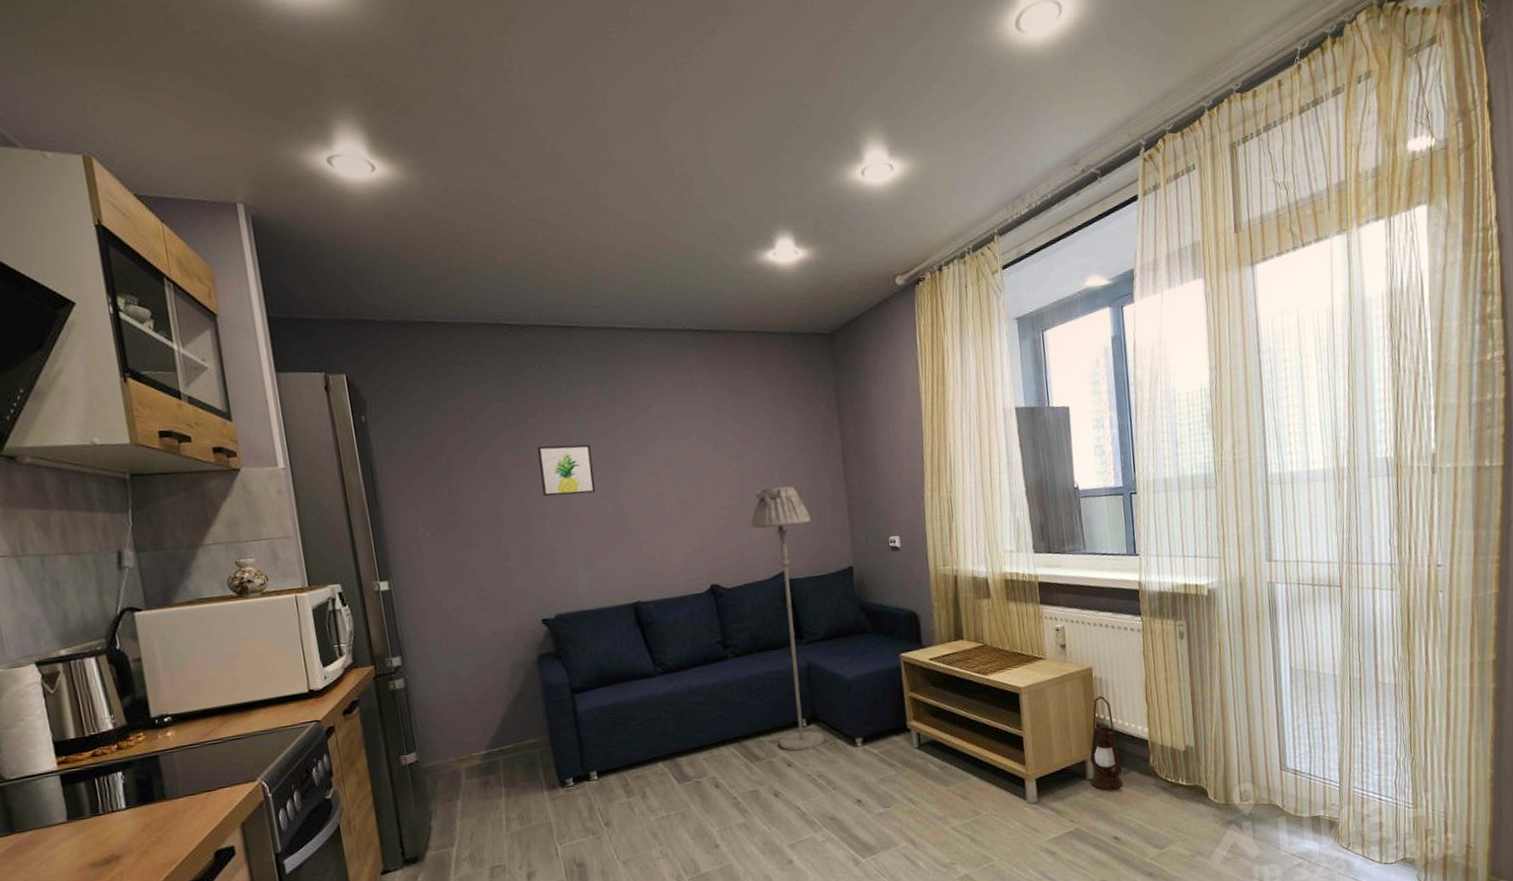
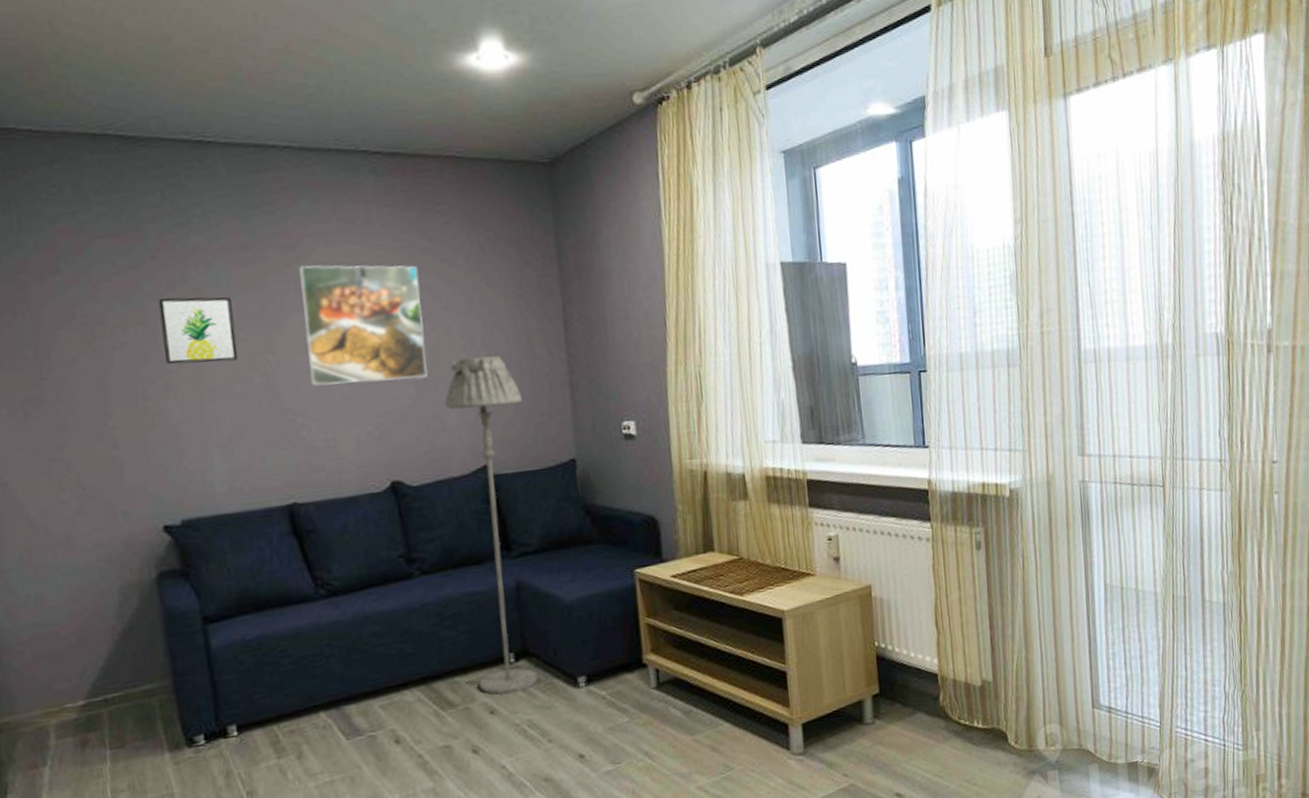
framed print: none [640,417,738,511] -> present [299,265,428,386]
lantern: present [1089,696,1123,791] -> none [867,621,908,737]

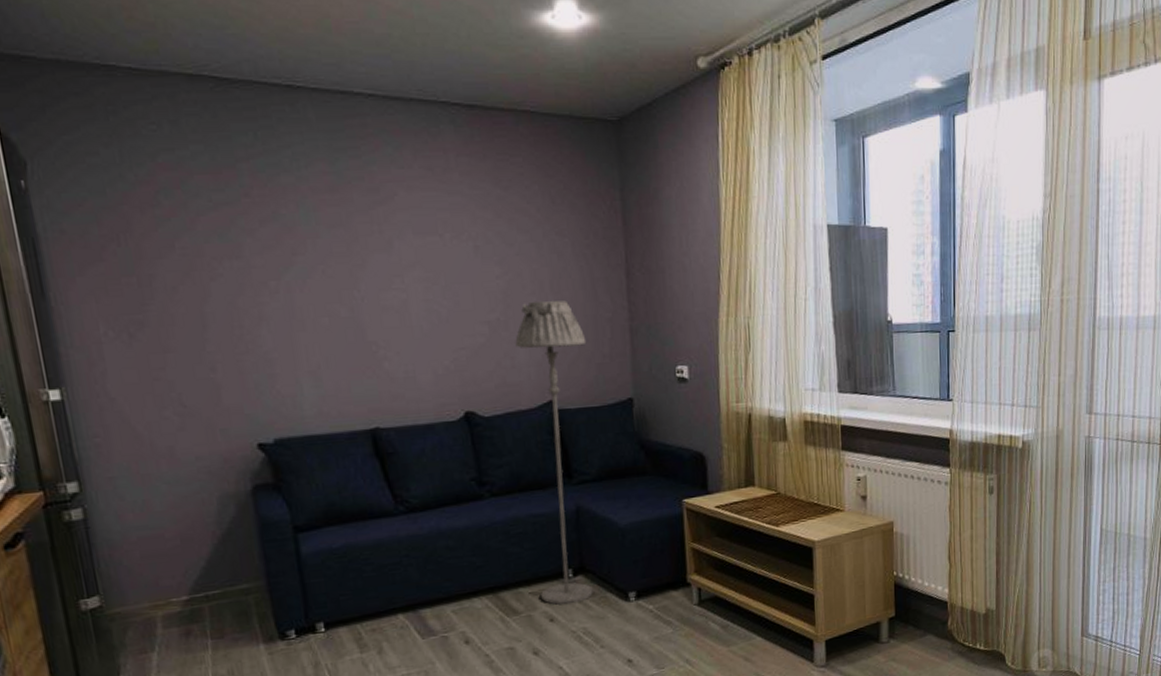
wall art: present [158,297,239,365] -> none [252,233,326,296]
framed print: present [299,265,428,386] -> none [382,208,500,322]

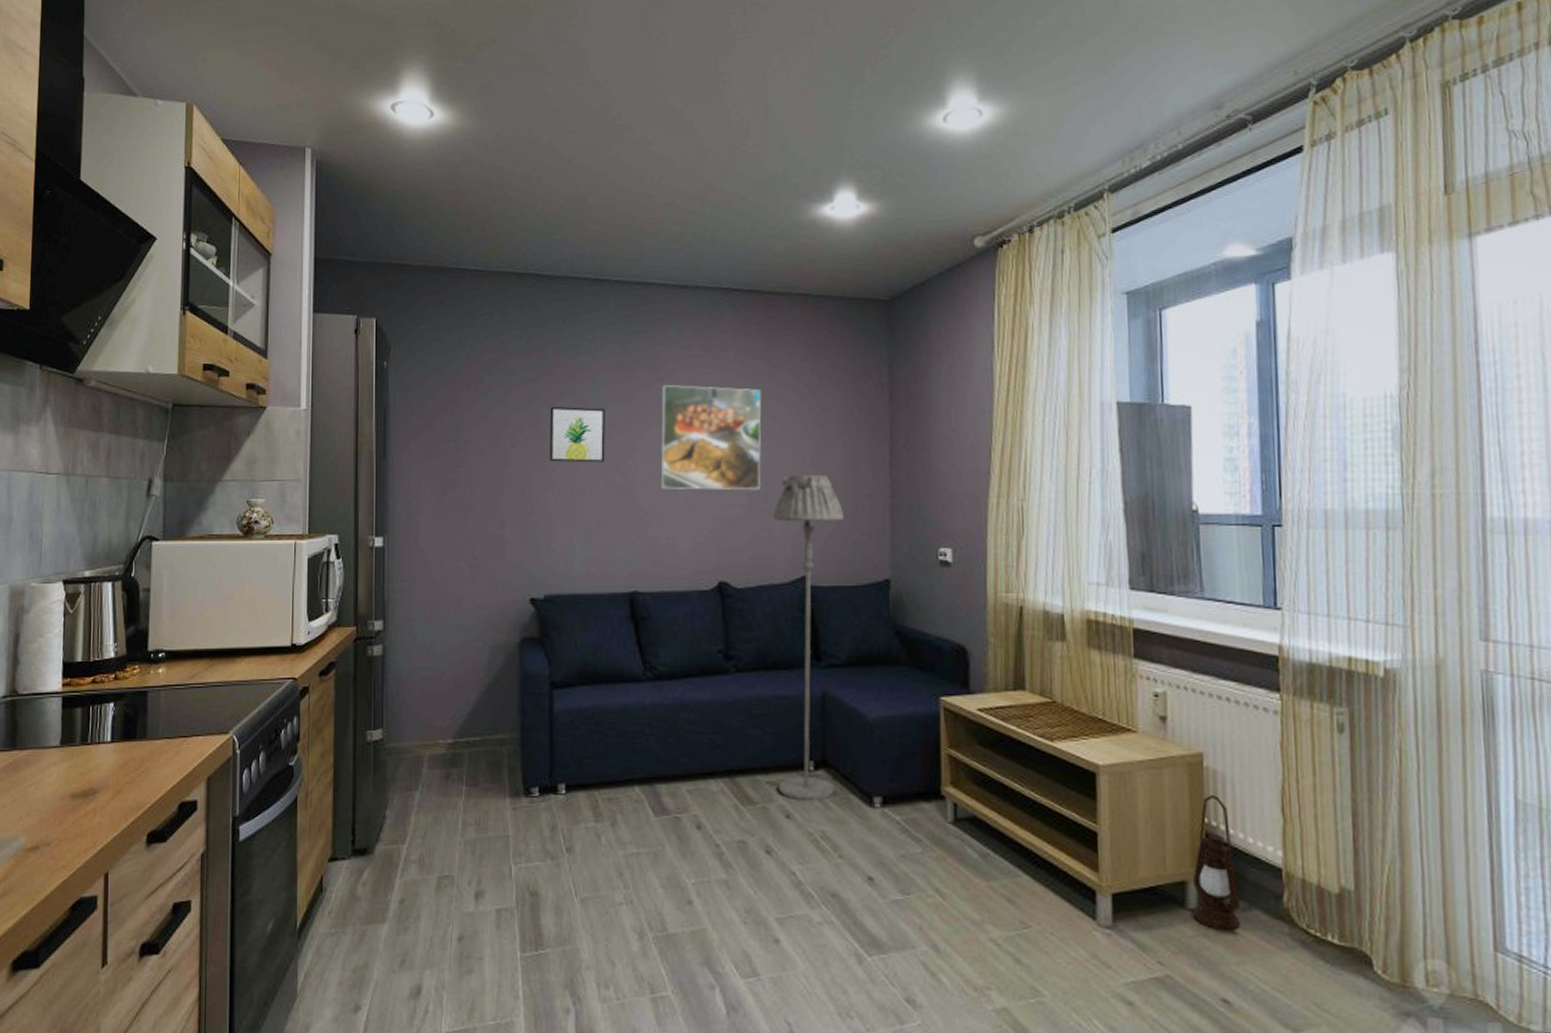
wall art: none [252,233,326,296] -> present [549,406,605,463]
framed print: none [382,208,500,322] -> present [660,384,762,491]
lantern: none [884,553,919,655] -> present [1192,795,1241,932]

